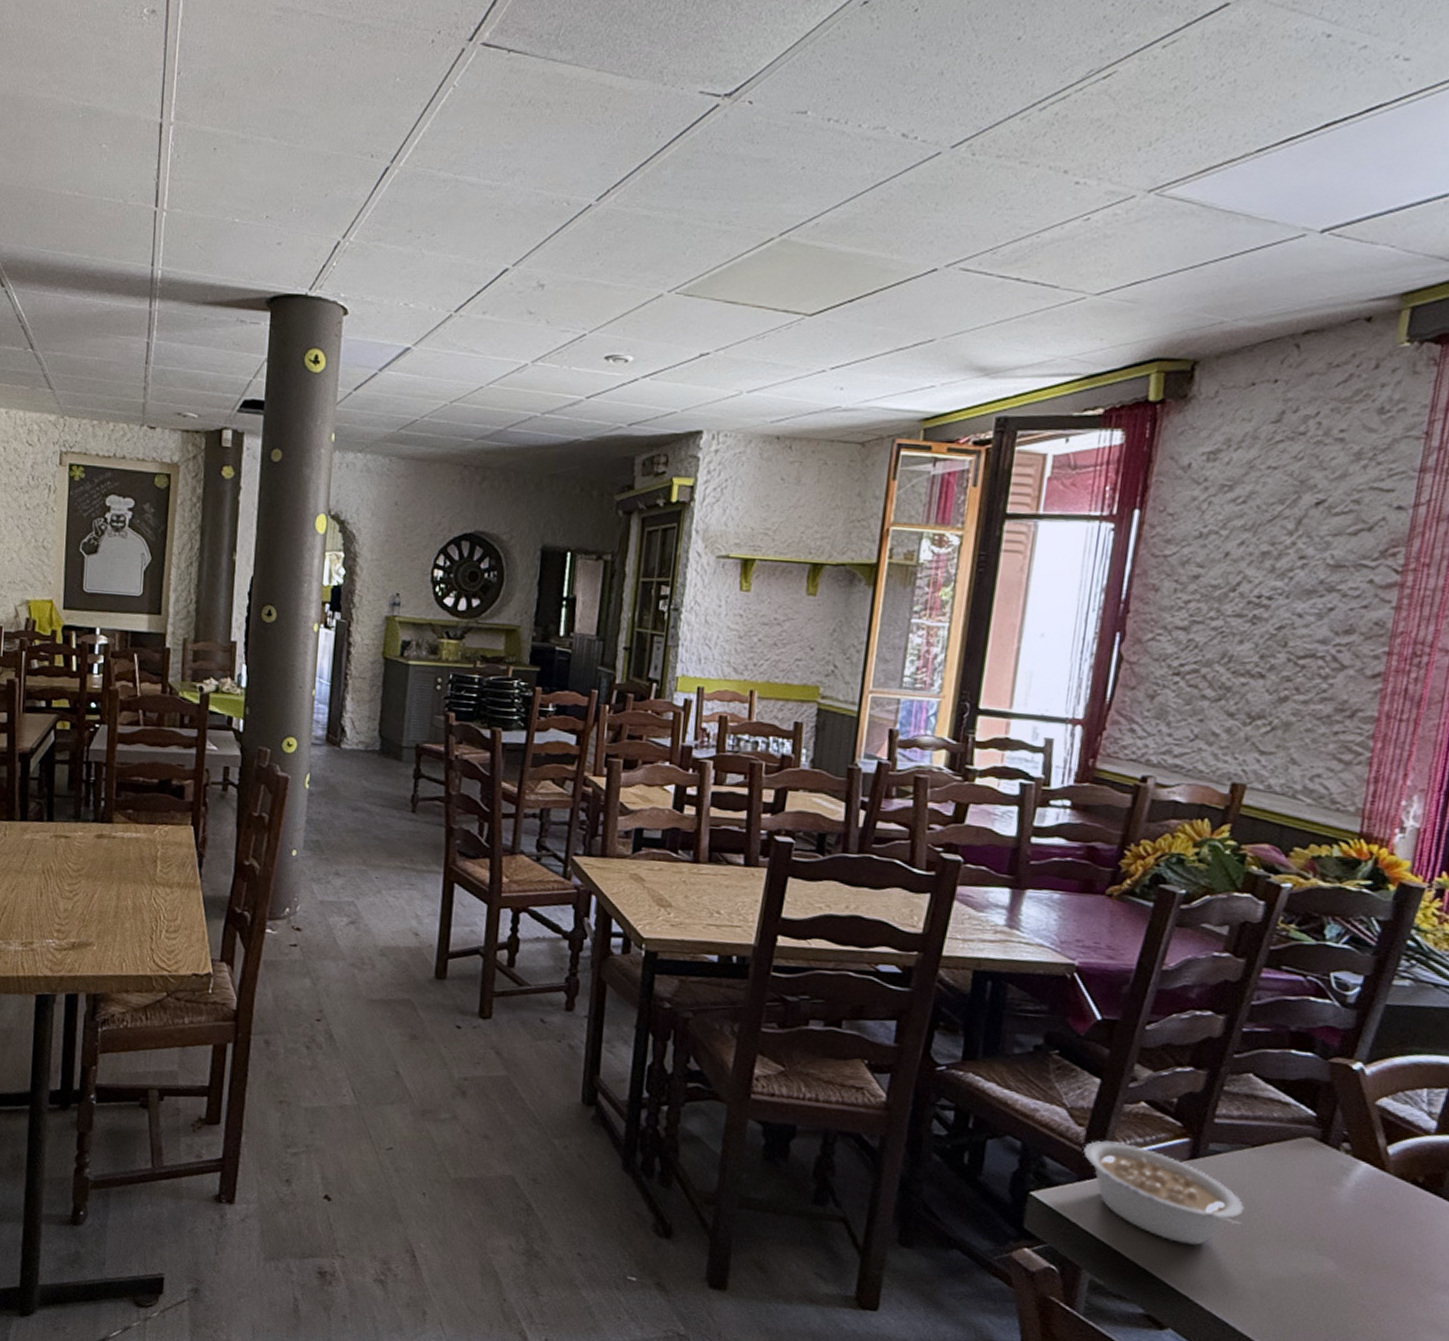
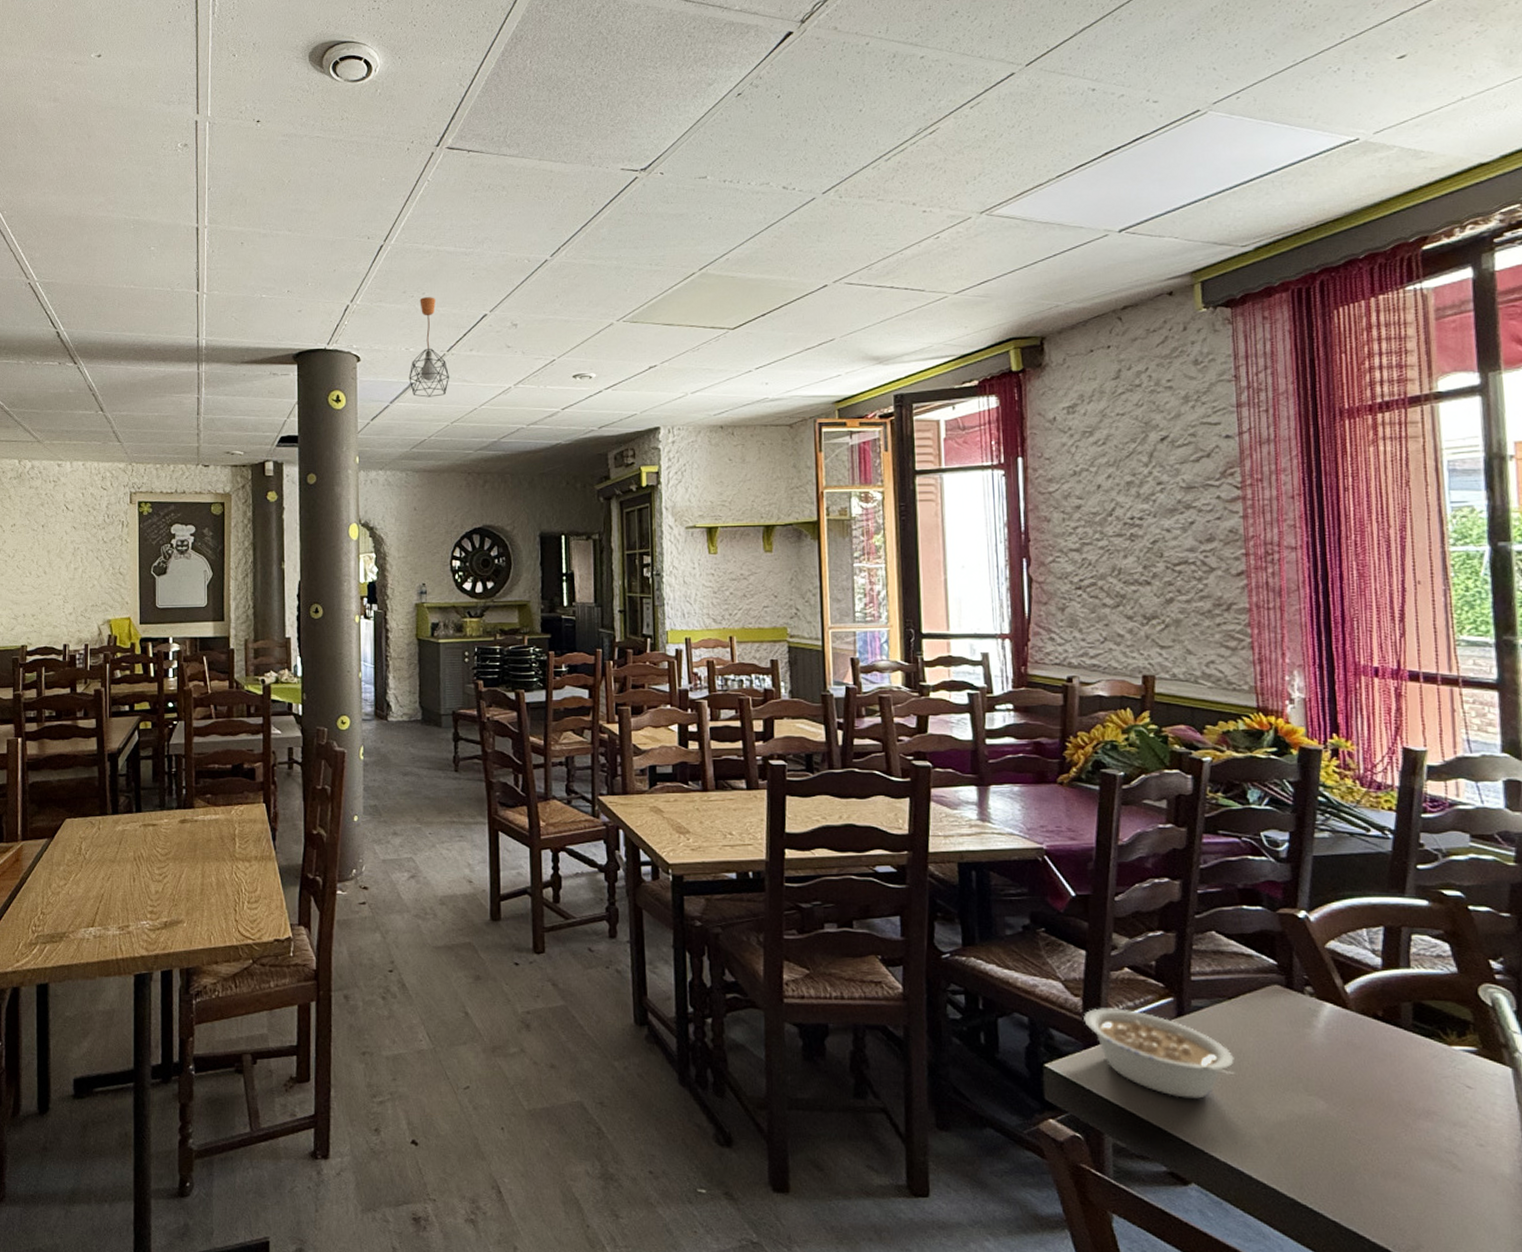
pendant light: none [404,240,454,368] -> present [409,297,449,398]

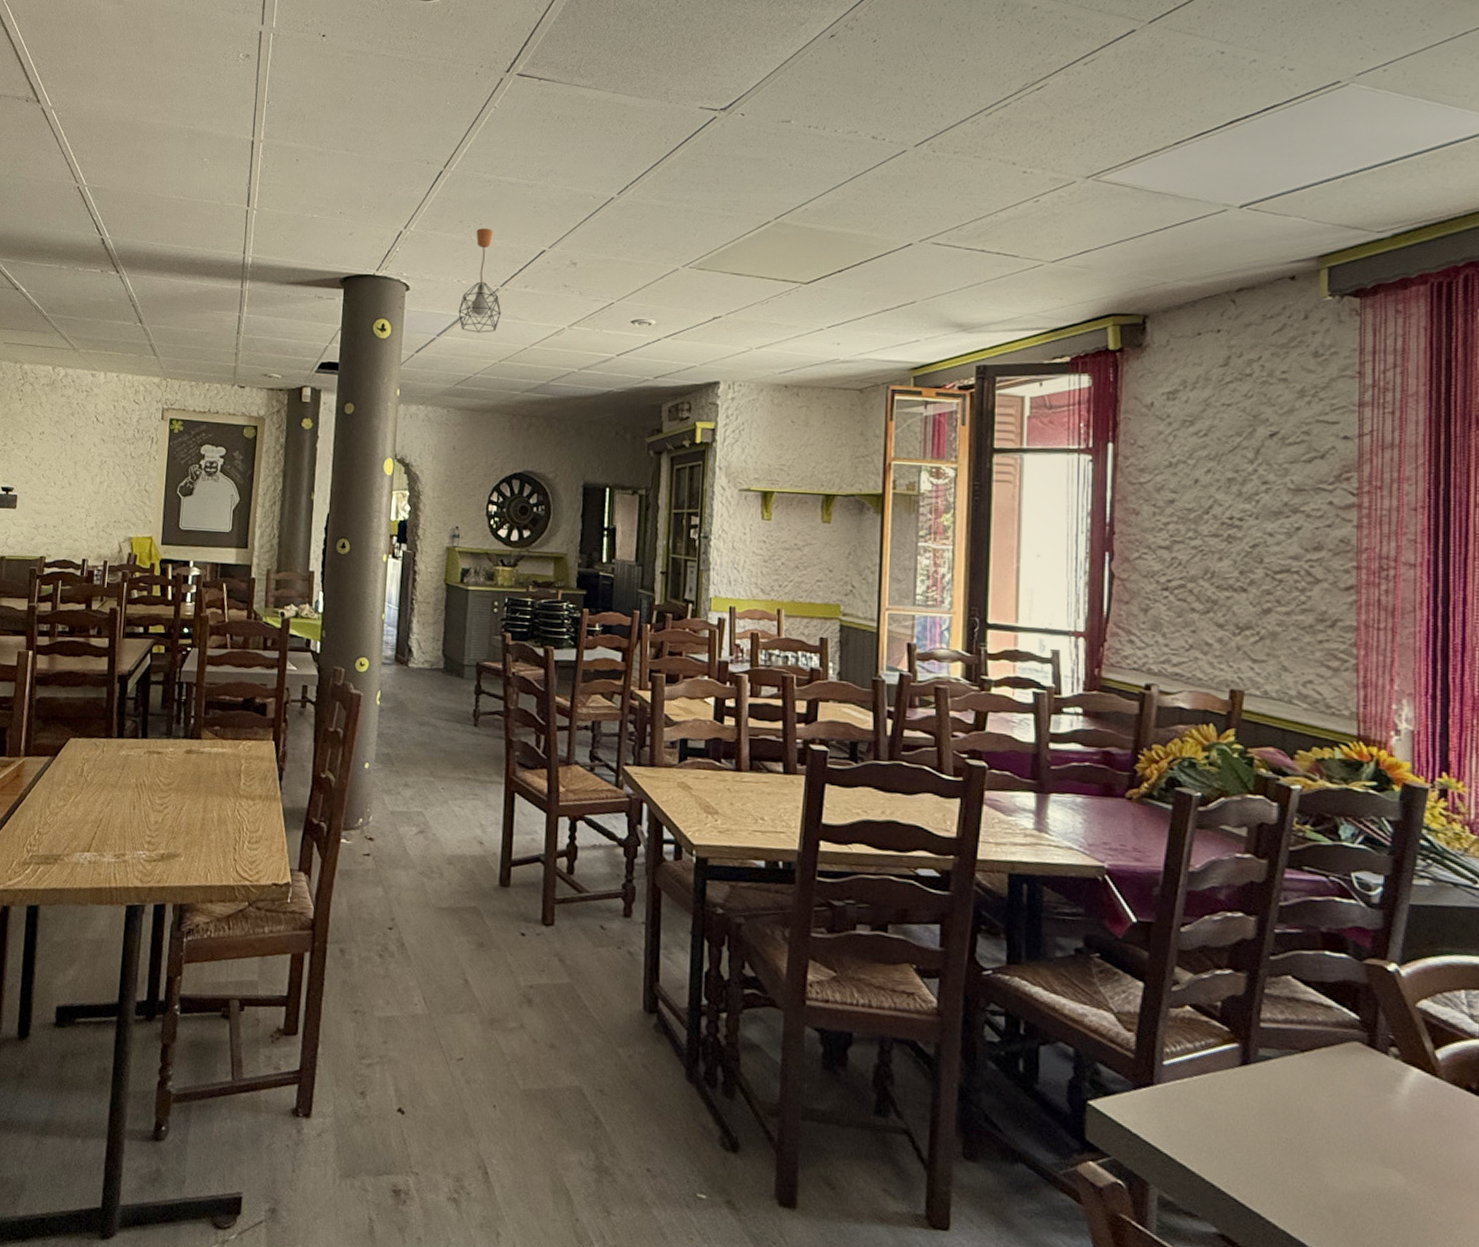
legume: present [1083,1008,1235,1099] -> none [1136,1046,1303,1158]

